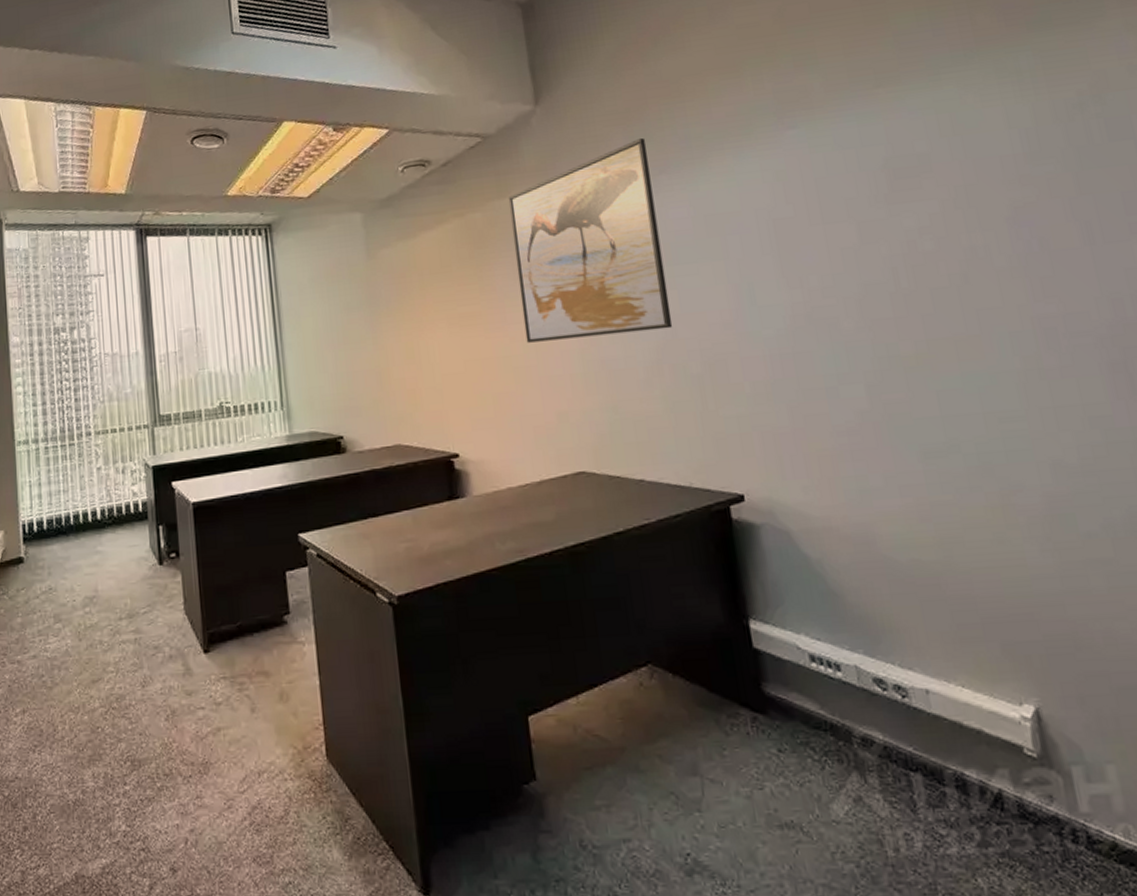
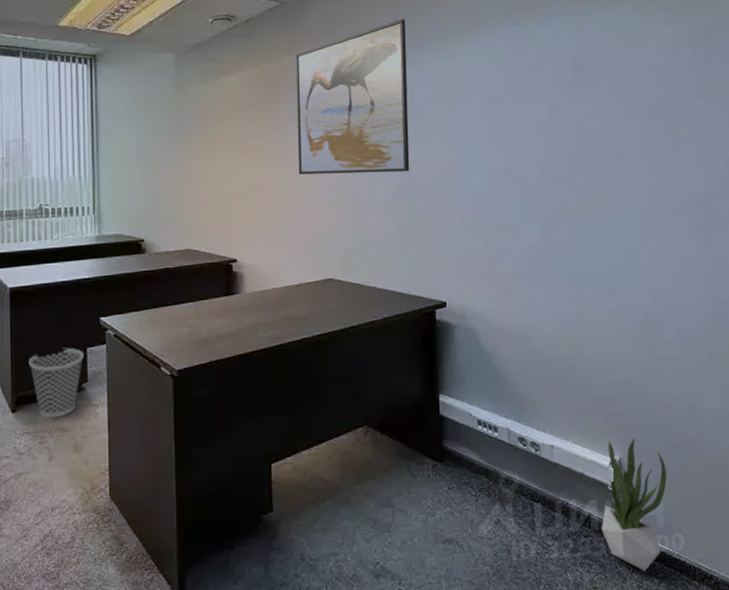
wastebasket: none [219,572,283,660] -> present [29,347,84,418]
potted plant: none [999,678,1127,879] -> present [594,438,667,571]

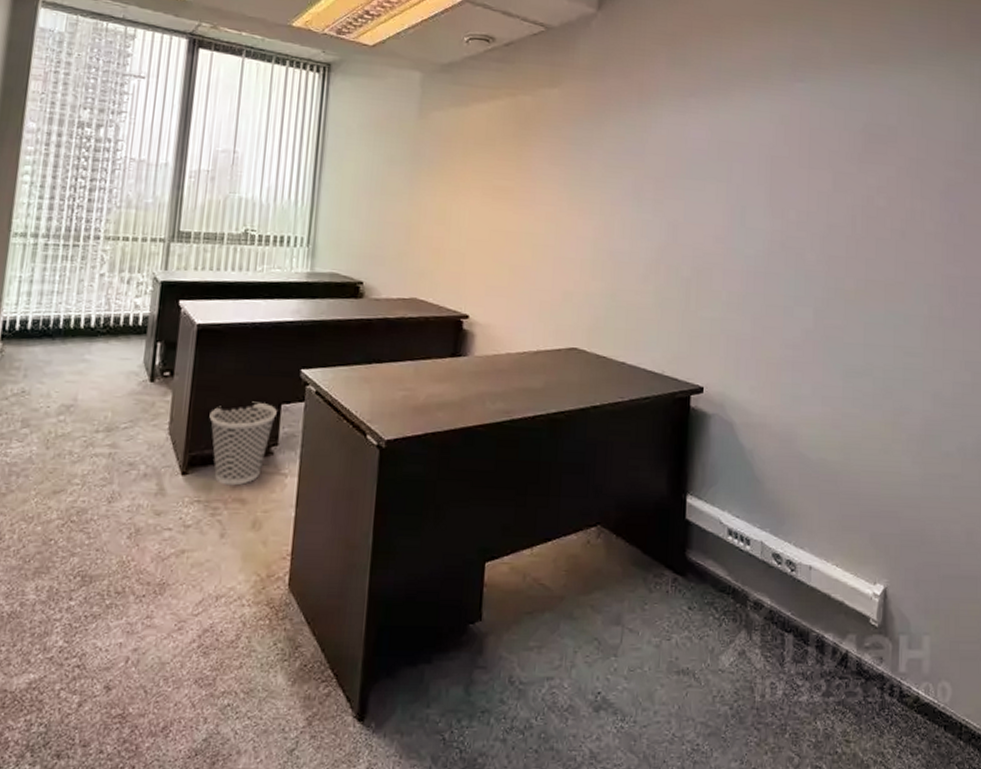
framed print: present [295,18,410,174] -> none [549,60,685,234]
potted plant: present [594,438,667,571] -> none [855,565,937,725]

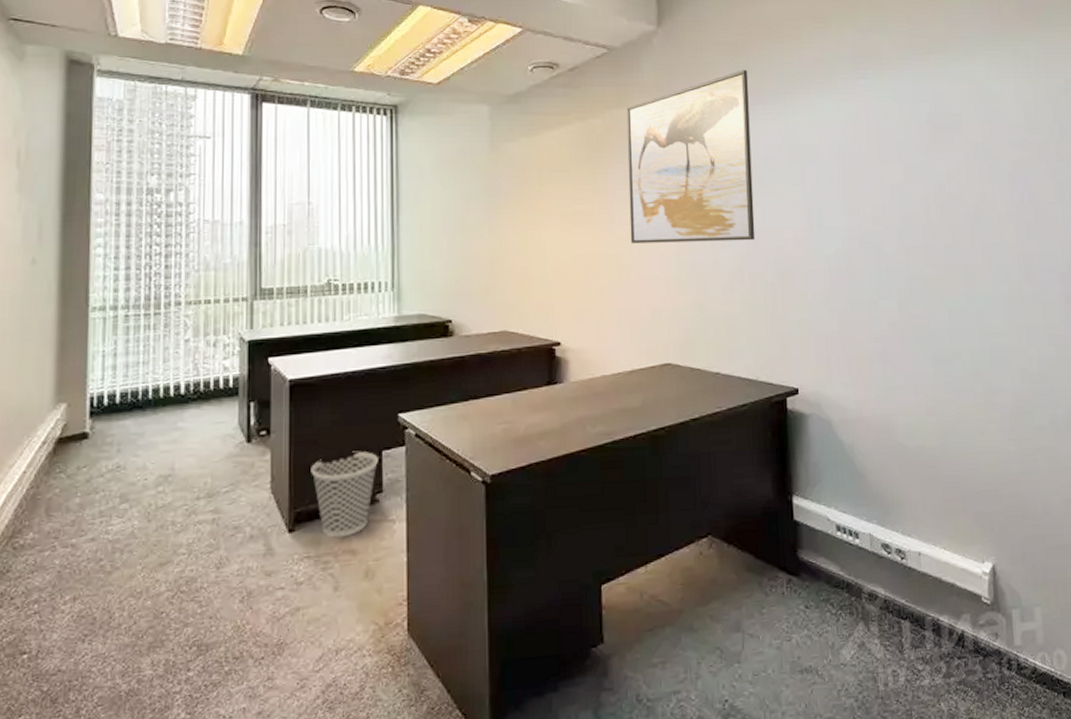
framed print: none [549,60,685,234] -> present [626,69,756,243]

